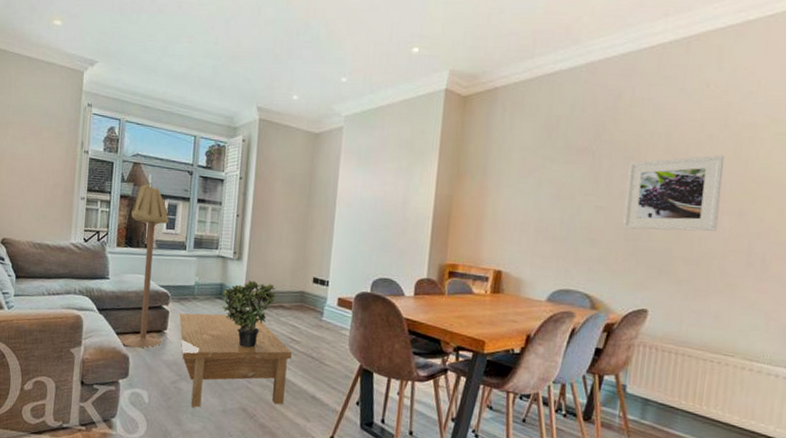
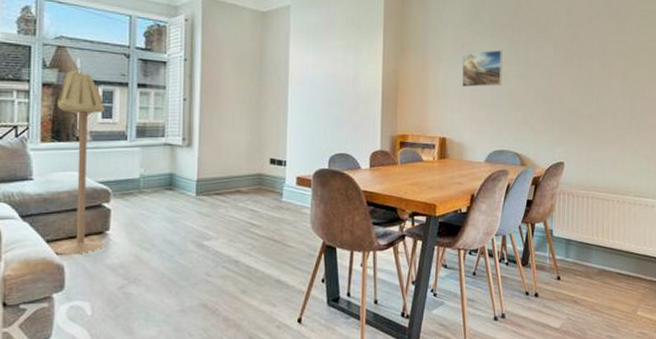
coffee table: present [178,313,292,408] -> none [122,204,252,312]
potted plant: present [222,280,277,348] -> none [172,167,233,239]
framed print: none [525,177,578,218] -> present [462,50,503,88]
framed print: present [622,155,725,232] -> none [539,28,610,94]

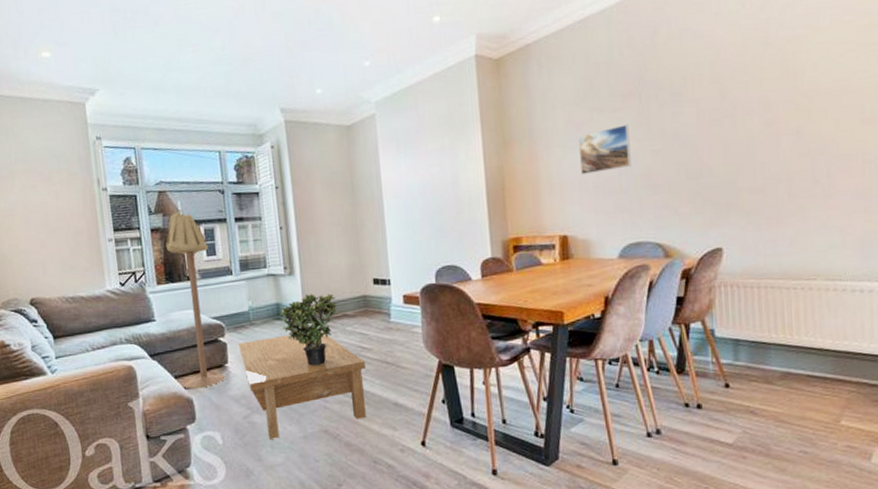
coffee table: none [122,204,252,312] -> present [237,330,366,439]
potted plant: none [172,167,233,239] -> present [280,293,339,366]

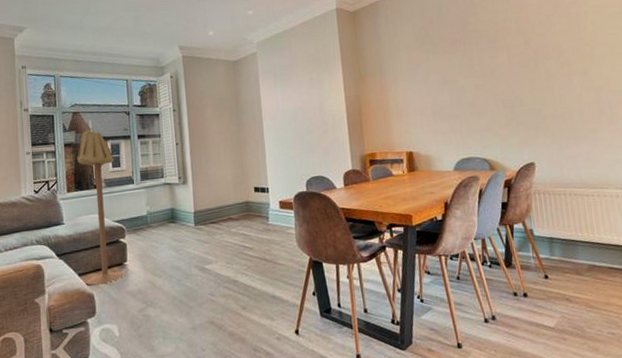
coffee table: present [237,330,366,439] -> none [136,232,247,331]
potted plant: present [280,293,339,366] -> none [174,200,225,263]
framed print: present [577,124,631,176] -> none [417,64,460,104]

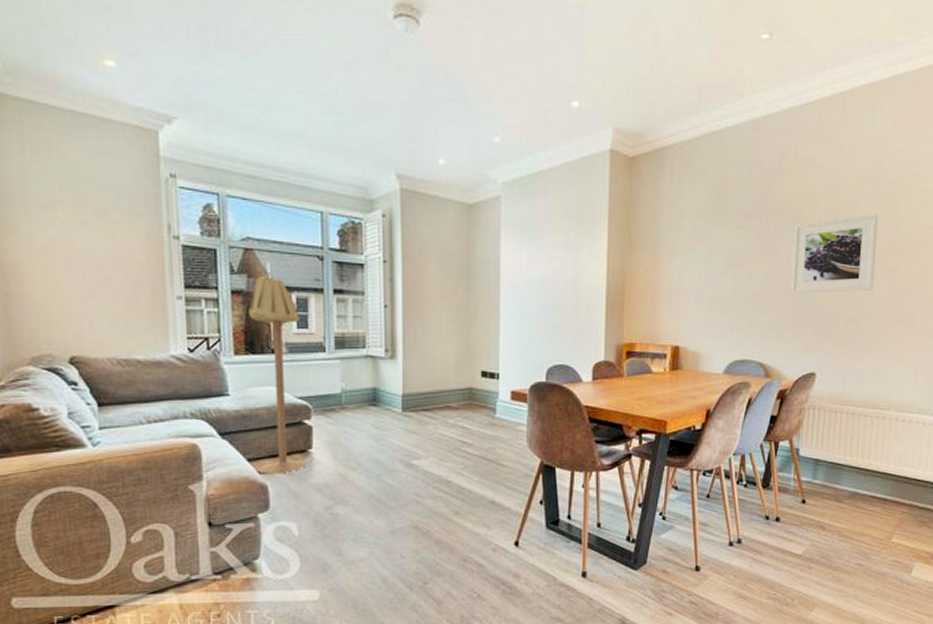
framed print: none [492,29,571,100] -> present [790,214,878,294]

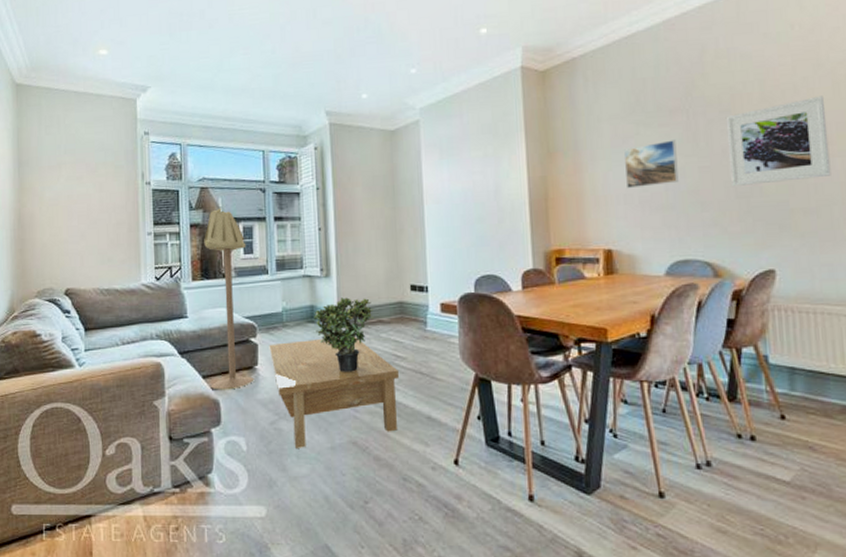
coffee table: none [325,421,464,533] -> present [269,336,399,448]
potted plant: none [376,381,441,458] -> present [314,297,374,372]
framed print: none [699,243,748,288] -> present [623,140,679,189]

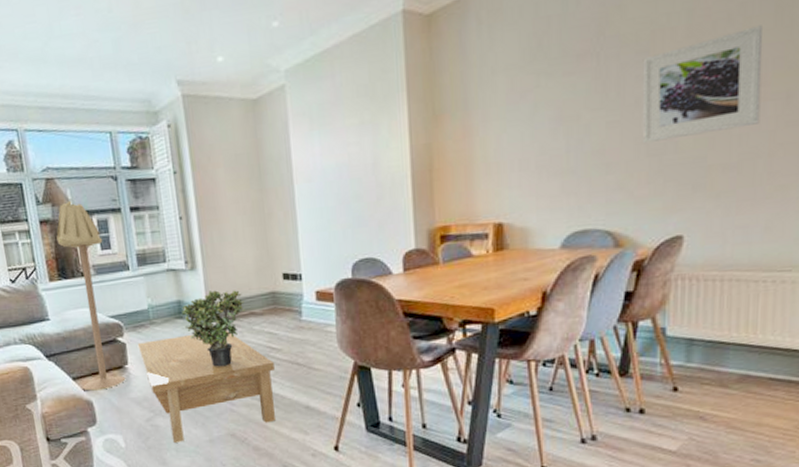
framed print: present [623,140,679,189] -> none [520,91,582,153]

